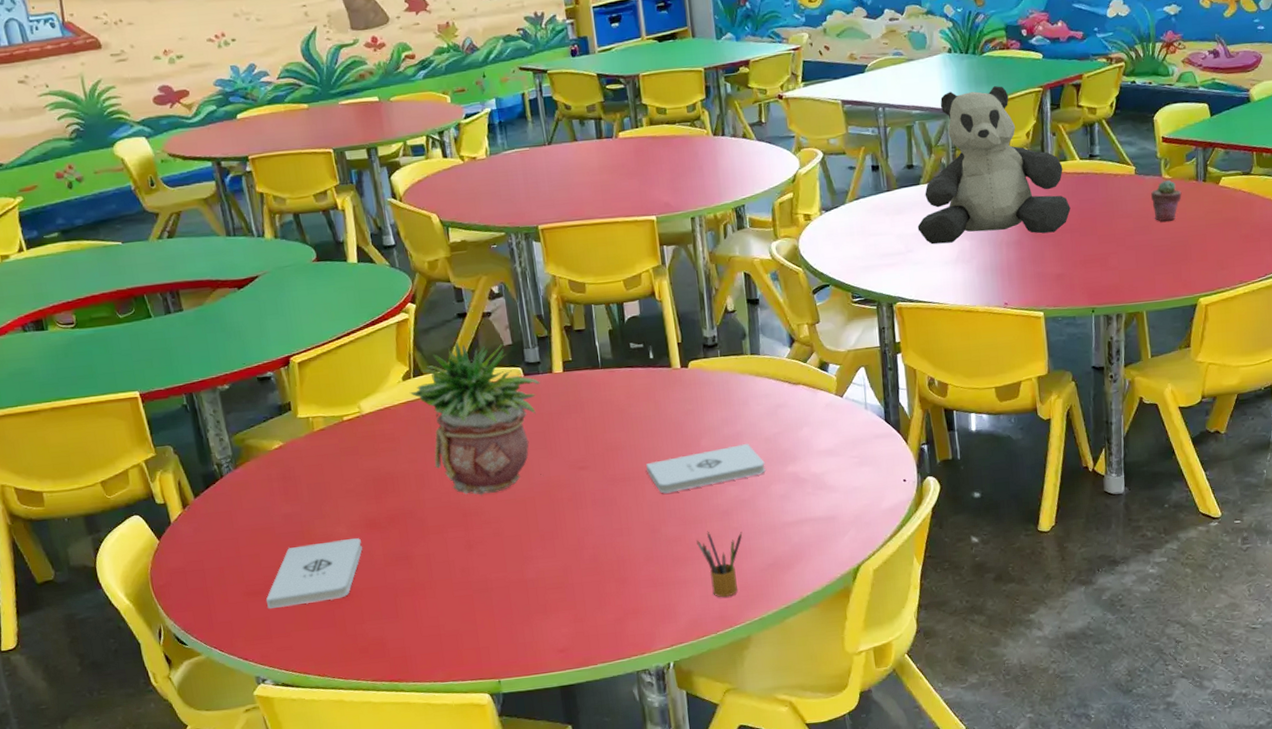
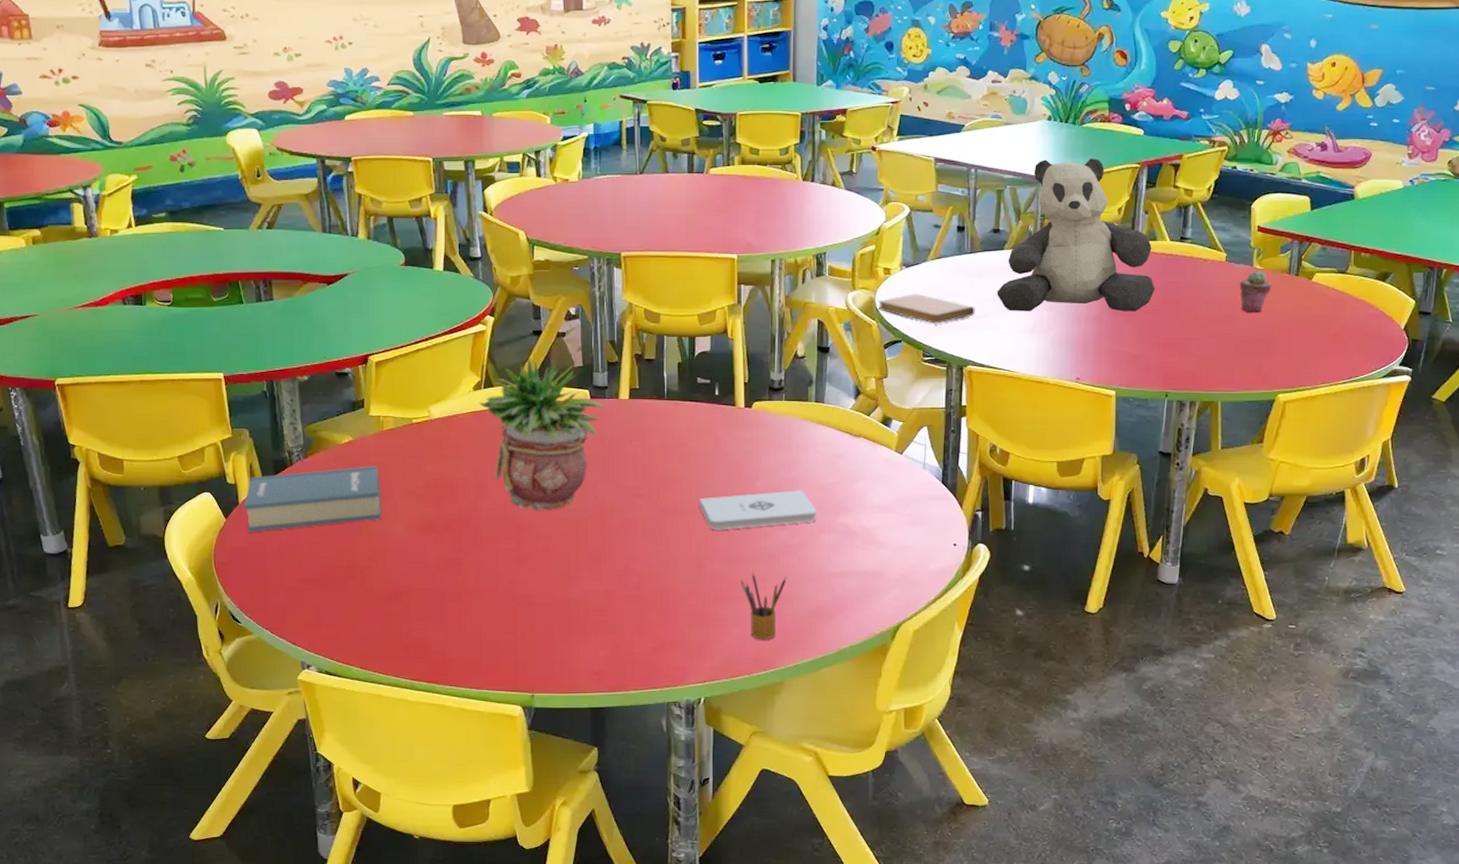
hardback book: none [176,468,323,551] -> present [243,466,381,532]
notepad: present [265,538,363,610] -> none [319,539,417,598]
notebook: none [802,236,899,265] -> present [879,293,975,324]

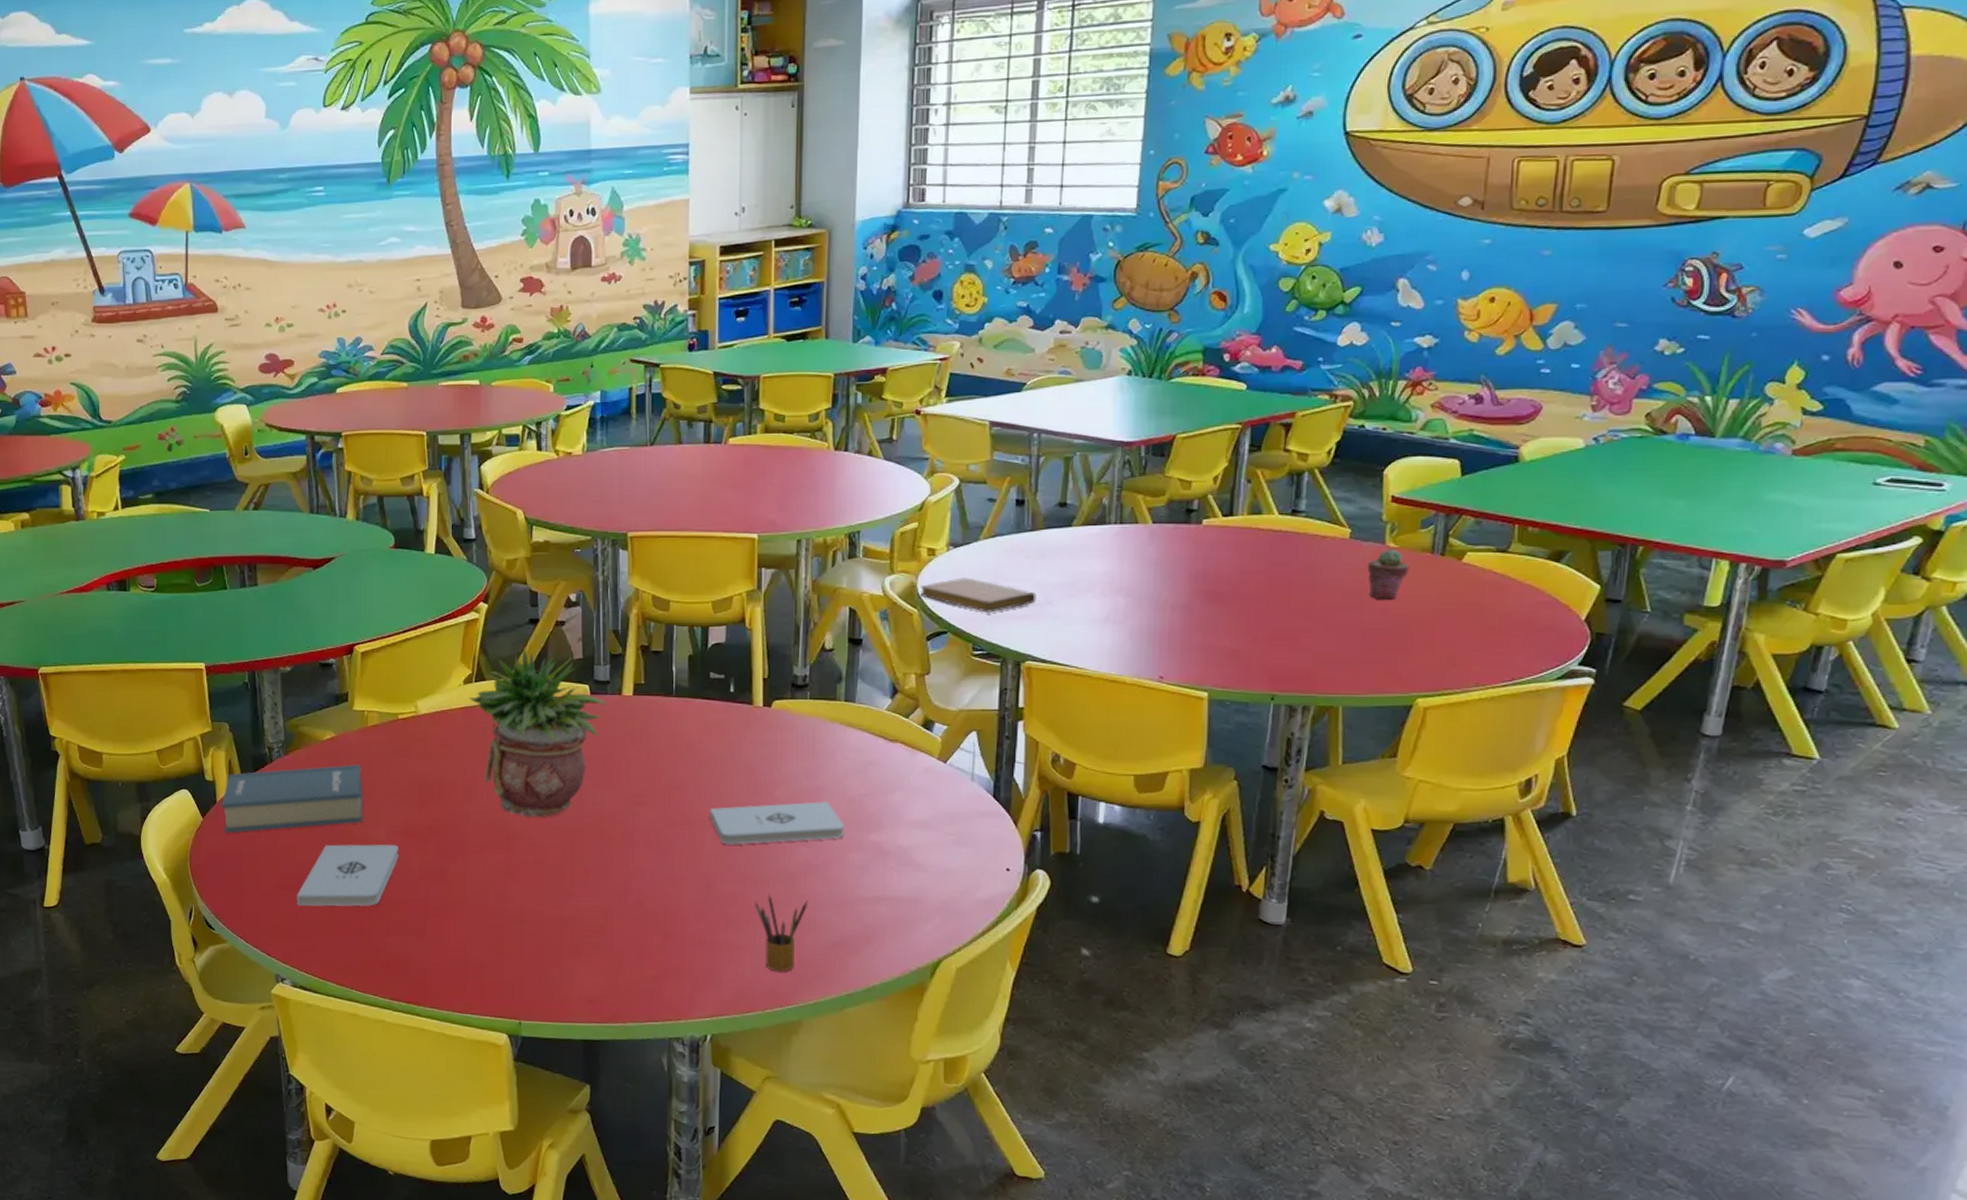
notepad: none [319,539,417,598] -> present [296,844,400,907]
teddy bear: present [997,158,1155,312] -> none [1062,418,1259,599]

